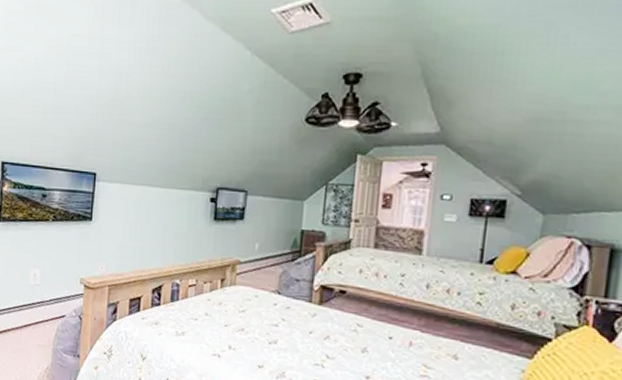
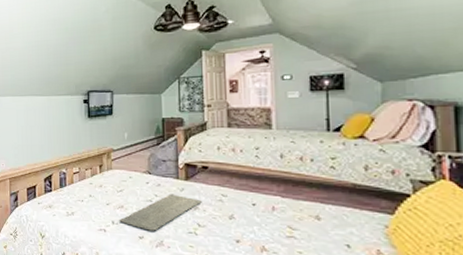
bath mat: none [237,319,334,360] -> present [119,194,202,231]

